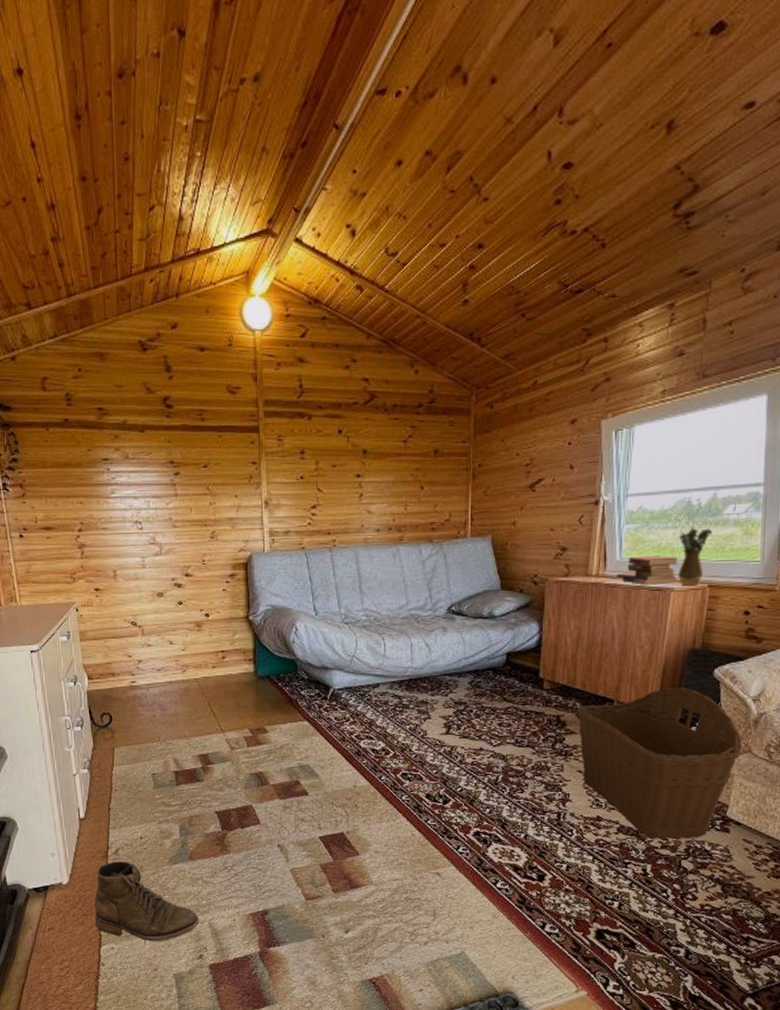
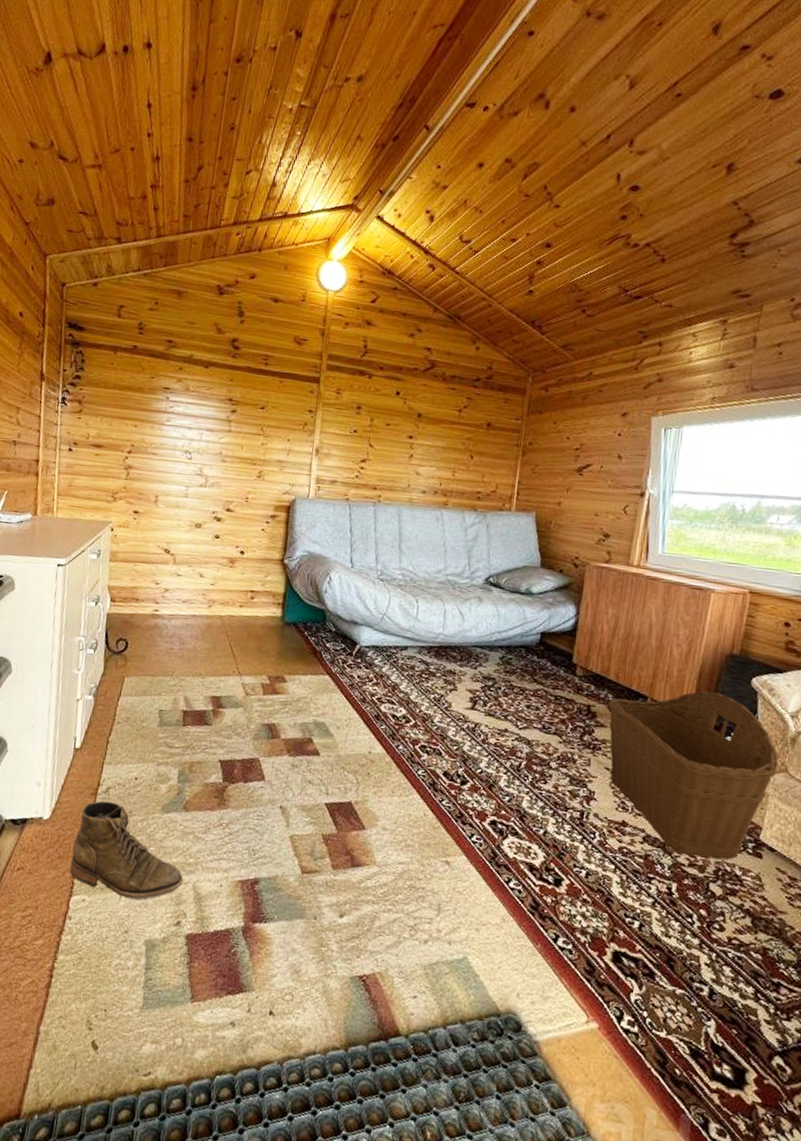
books: present [617,556,678,585] -> none [658,552,719,585]
vase: present [678,525,713,586] -> none [719,530,756,590]

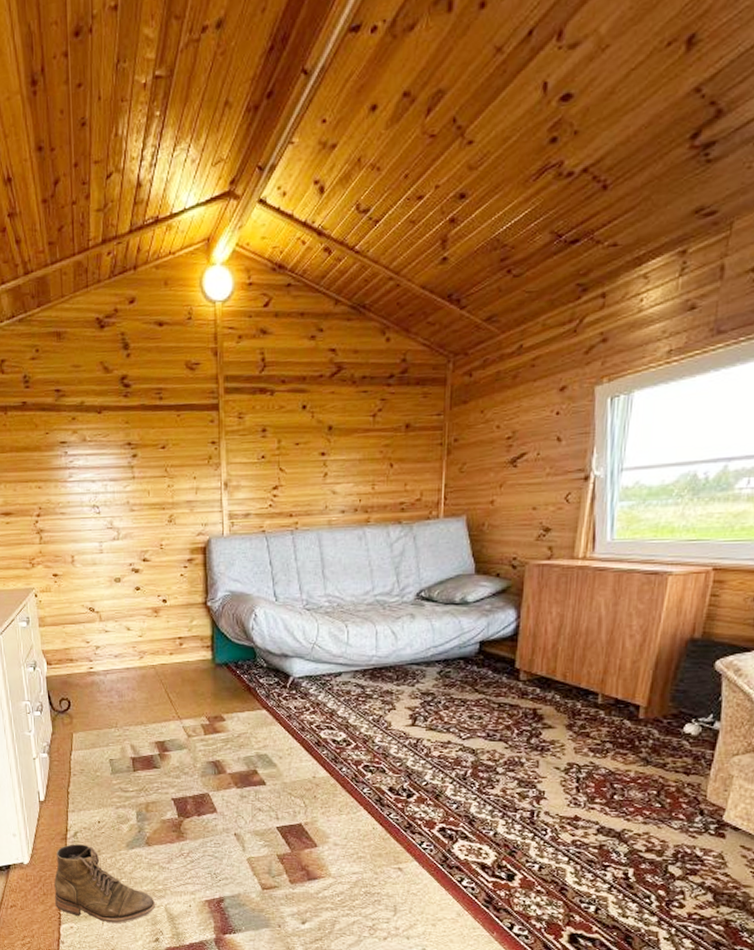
wicker basket: present [608,691,779,860] -> none [556,681,745,844]

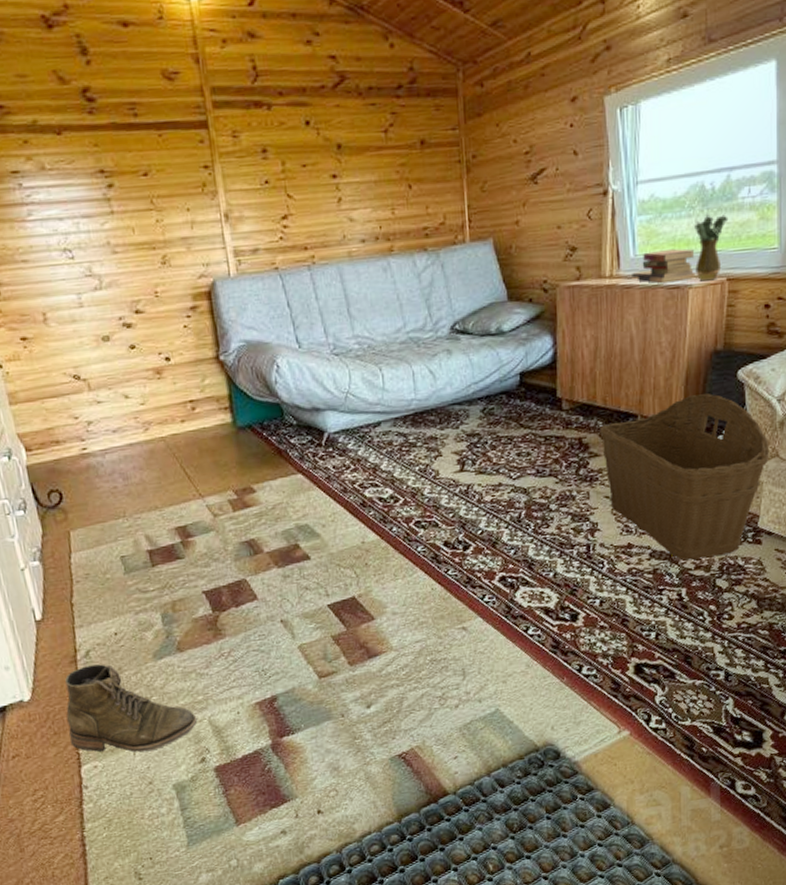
wicker basket: none [556,681,745,844] -> present [599,393,770,561]
books: none [606,536,678,569] -> present [632,249,696,284]
vase: none [678,502,721,569] -> present [695,213,729,282]

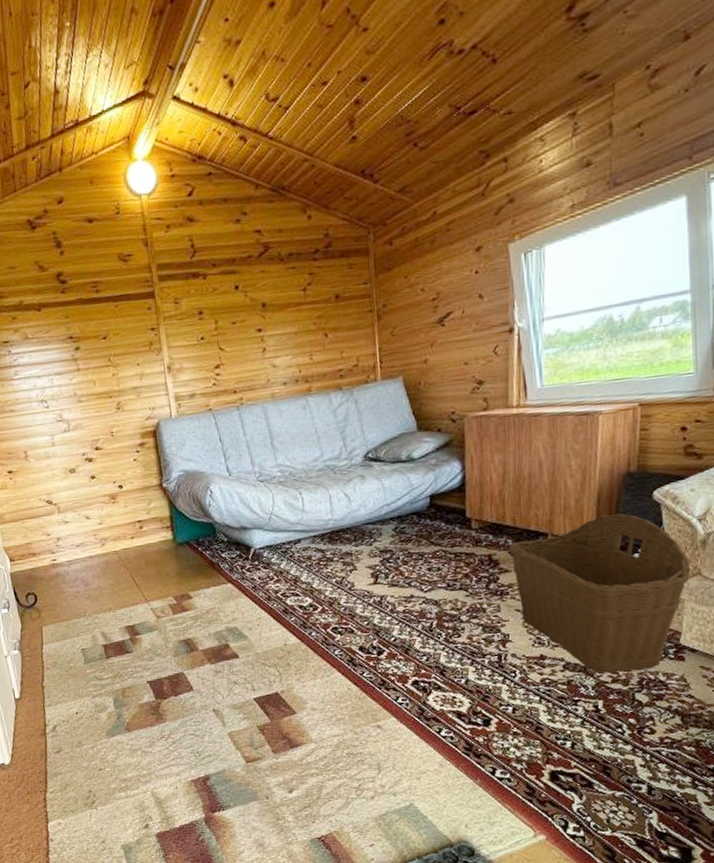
boot: present [65,664,198,752] -> none [37,738,143,815]
books: present [632,249,696,284] -> none [539,377,606,411]
vase: present [695,213,729,282] -> none [603,342,639,408]

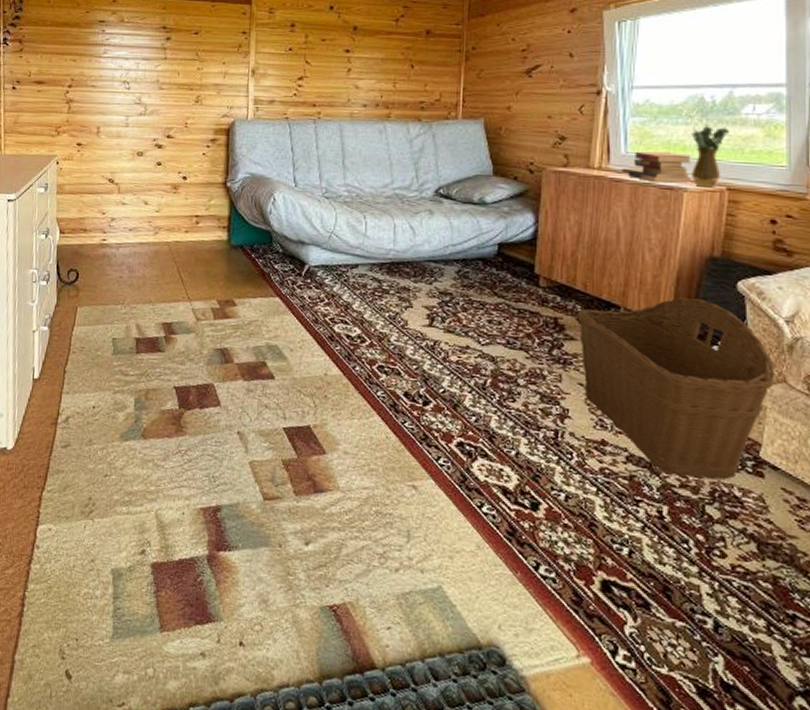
books: none [539,377,606,411] -> present [622,151,692,183]
vase: none [603,342,639,408] -> present [692,123,730,188]

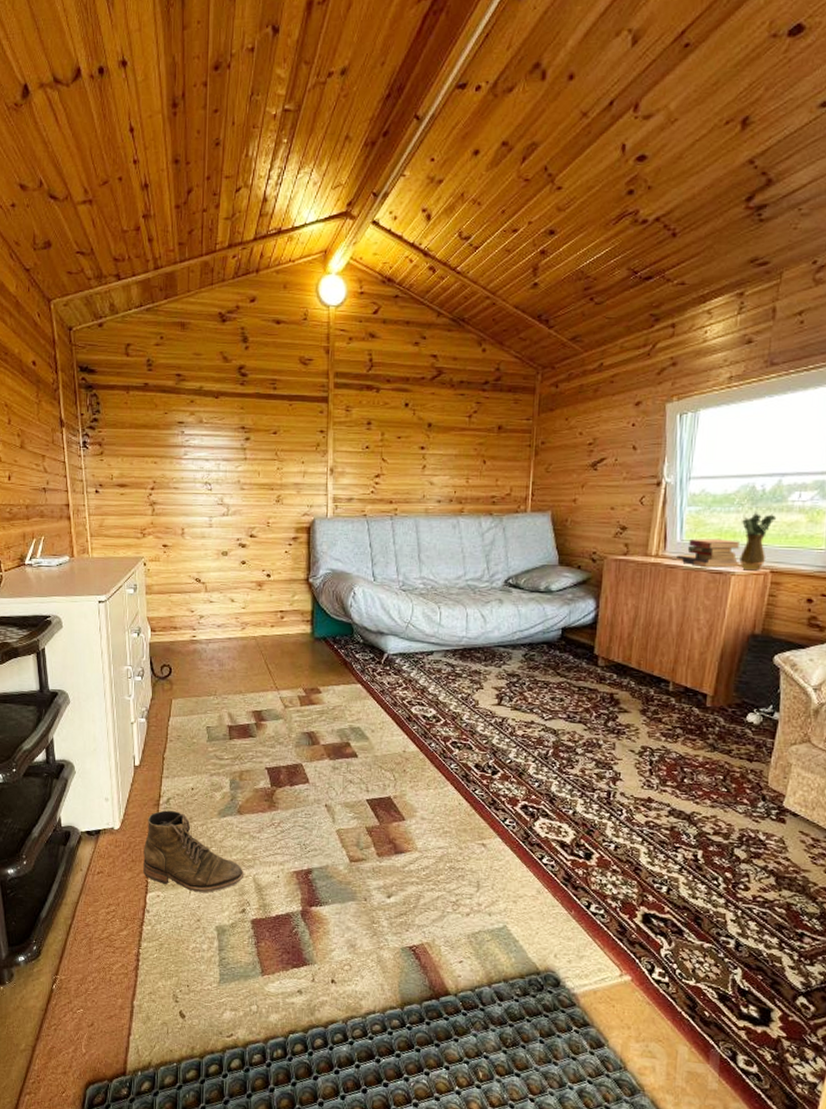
boot: none [35,430,146,529] -> present [143,810,245,893]
wicker basket: present [577,297,775,480] -> none [631,672,802,827]

